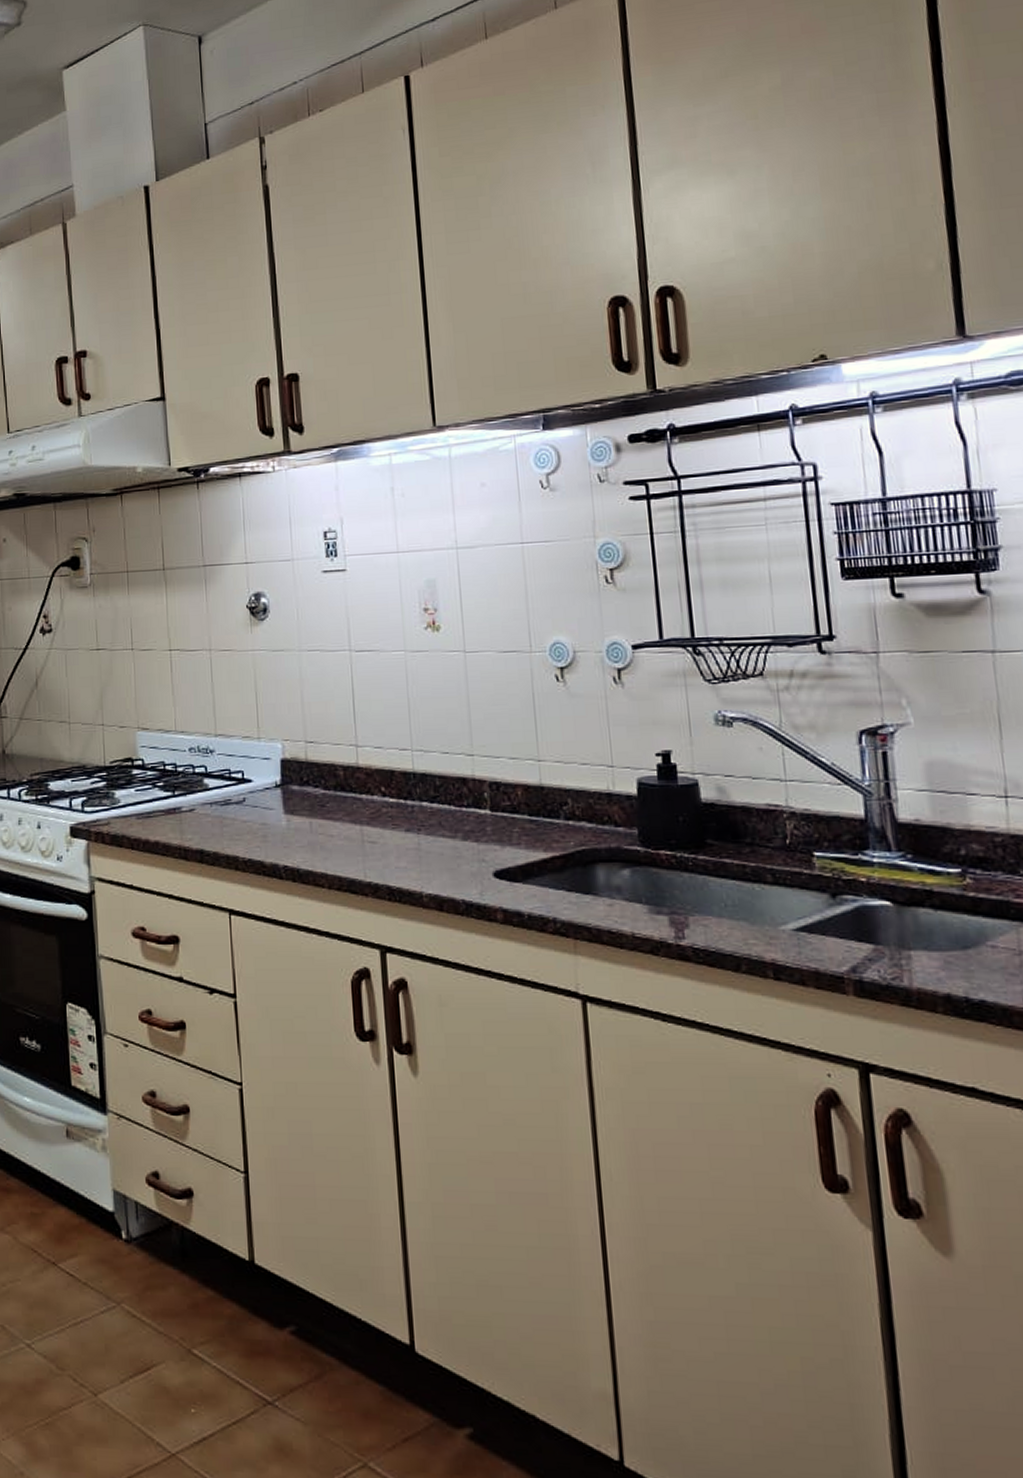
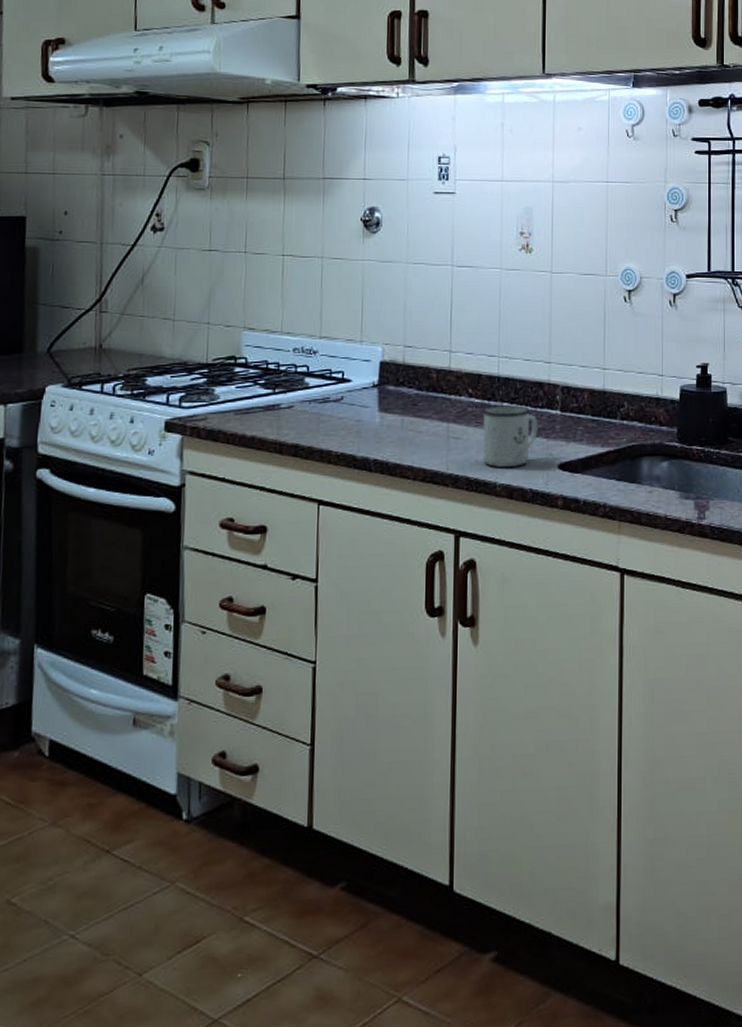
mug: none [400,805,466,875] -> present [482,405,538,467]

